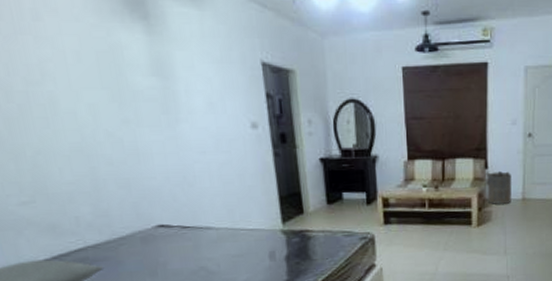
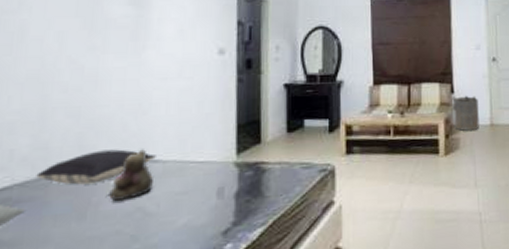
pillow: none [104,217,209,248] -> present [36,149,156,185]
teddy bear: none [173,218,212,262] -> present [109,149,154,202]

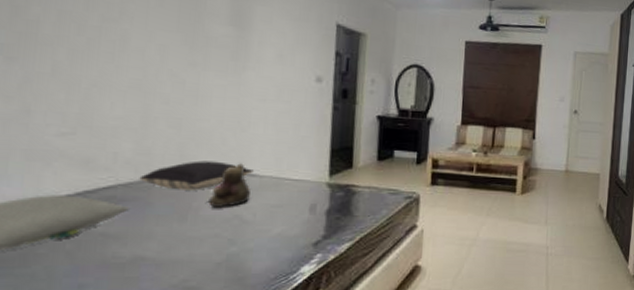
laundry hamper: present [451,96,479,131] -> none [531,142,557,174]

